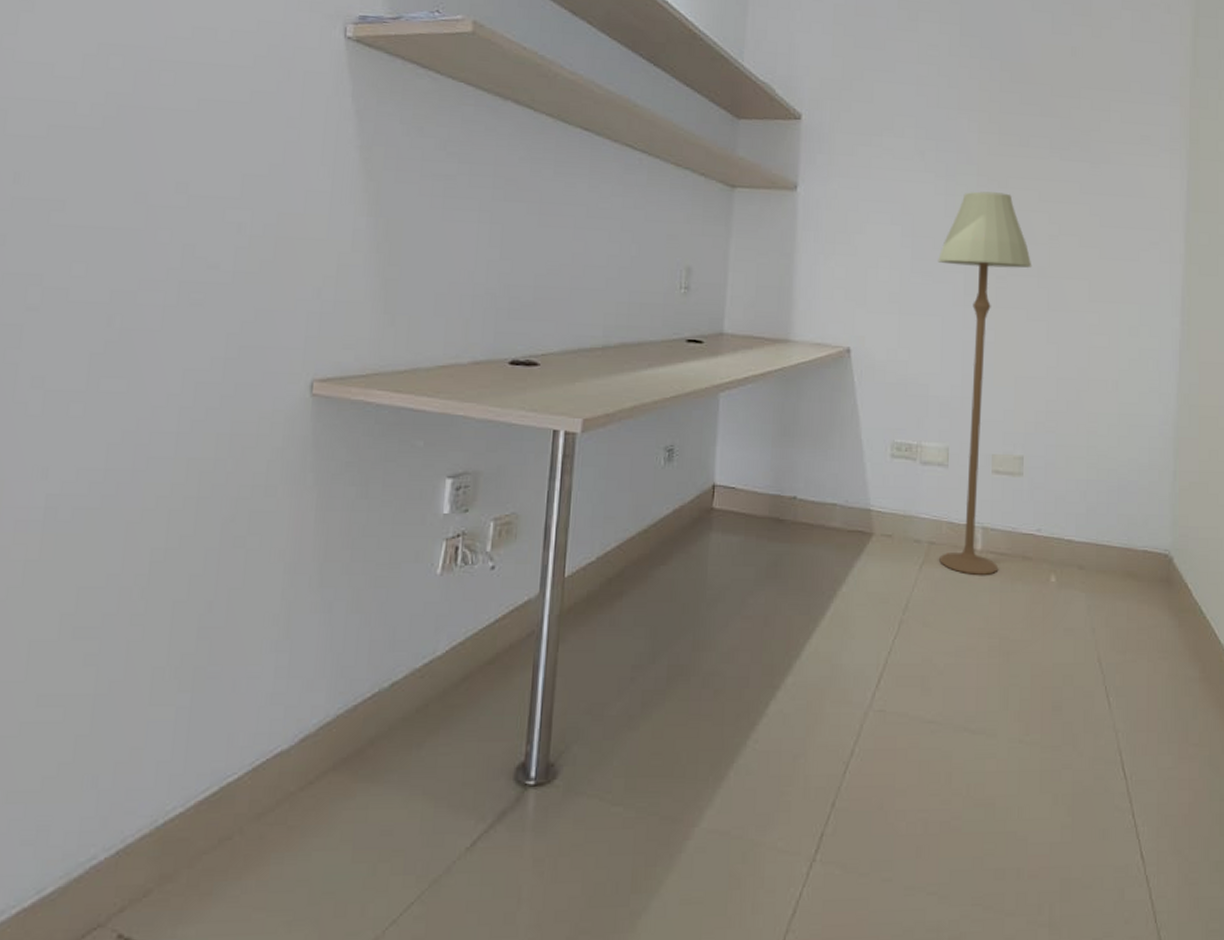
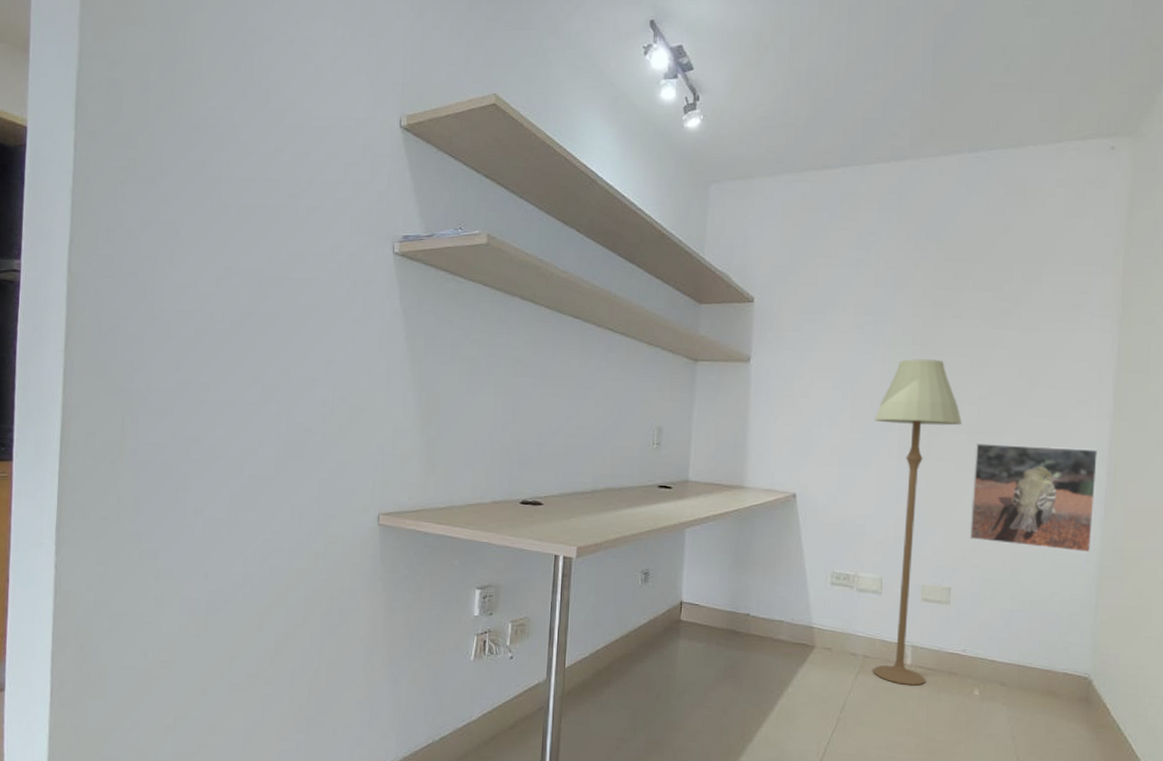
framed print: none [1042,288,1172,412] -> present [969,442,1099,553]

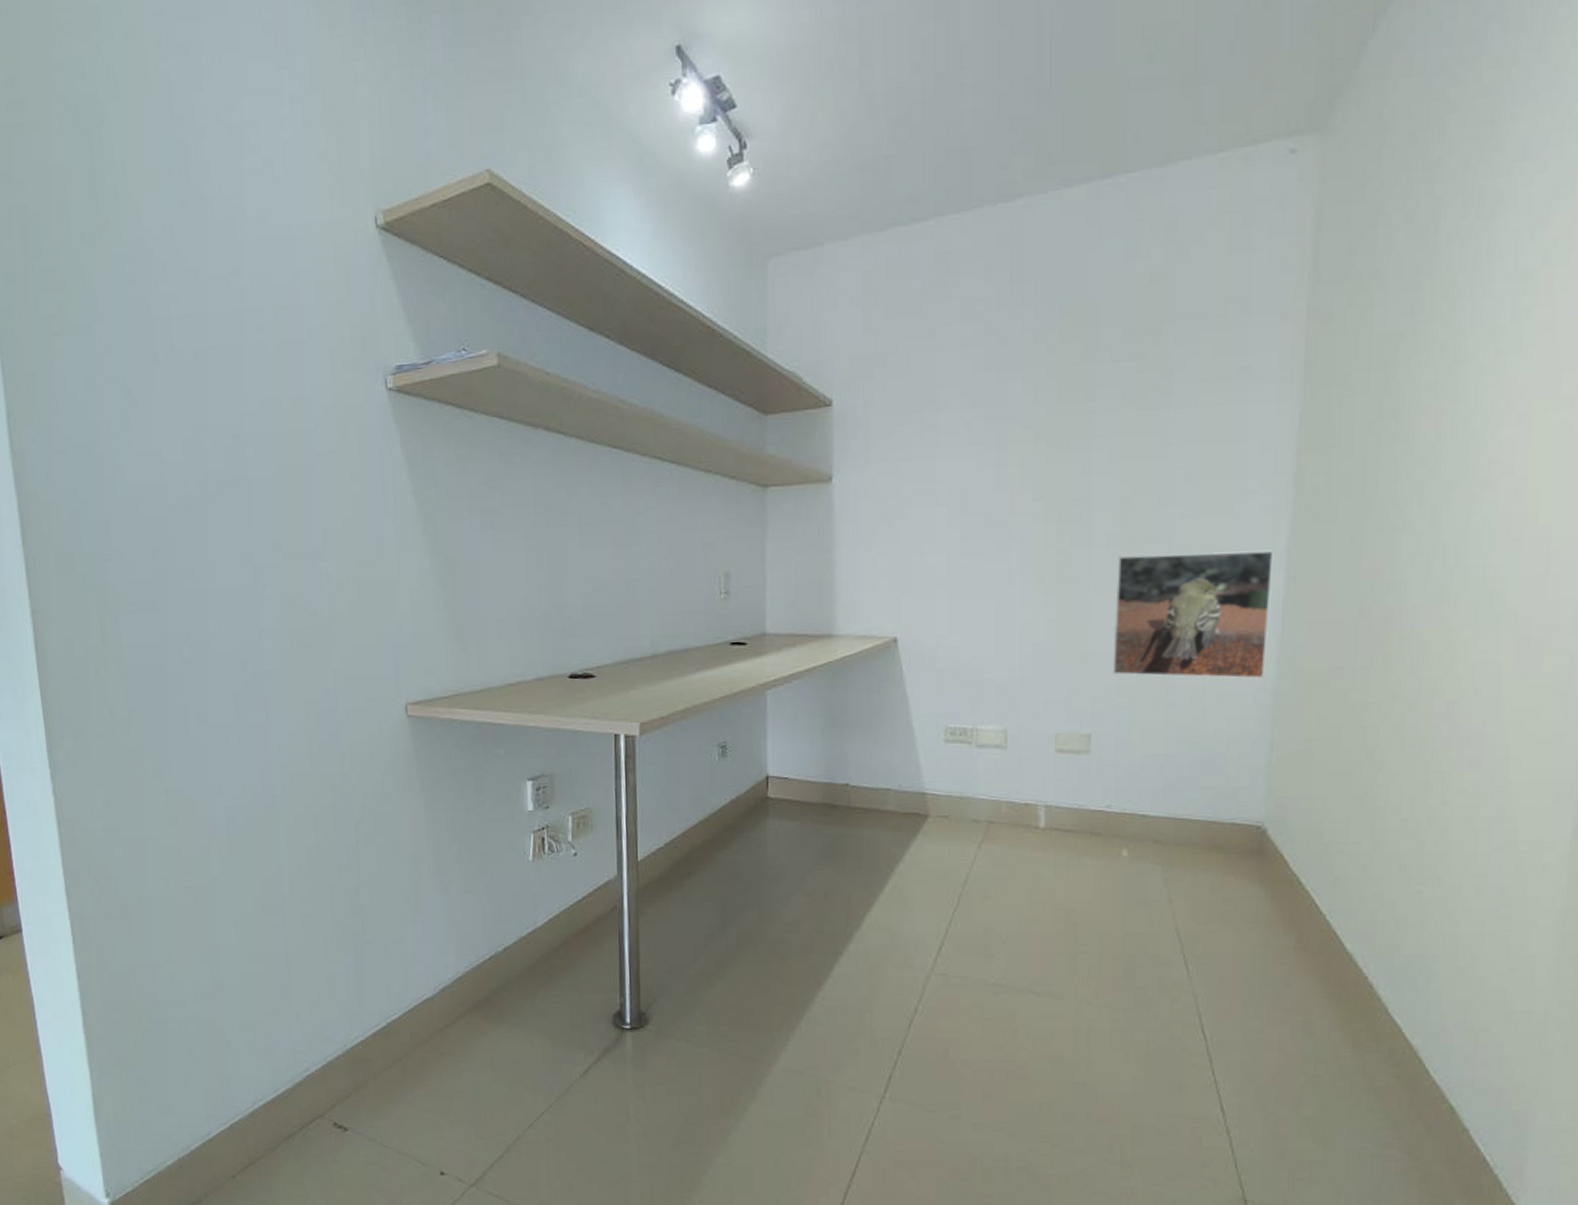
floor lamp: present [873,359,962,686] -> none [990,456,1101,851]

